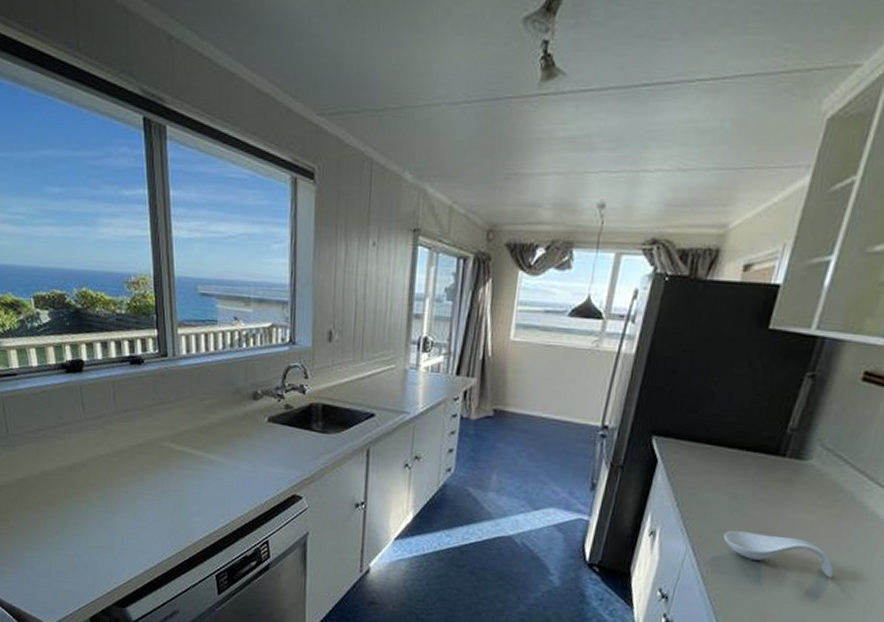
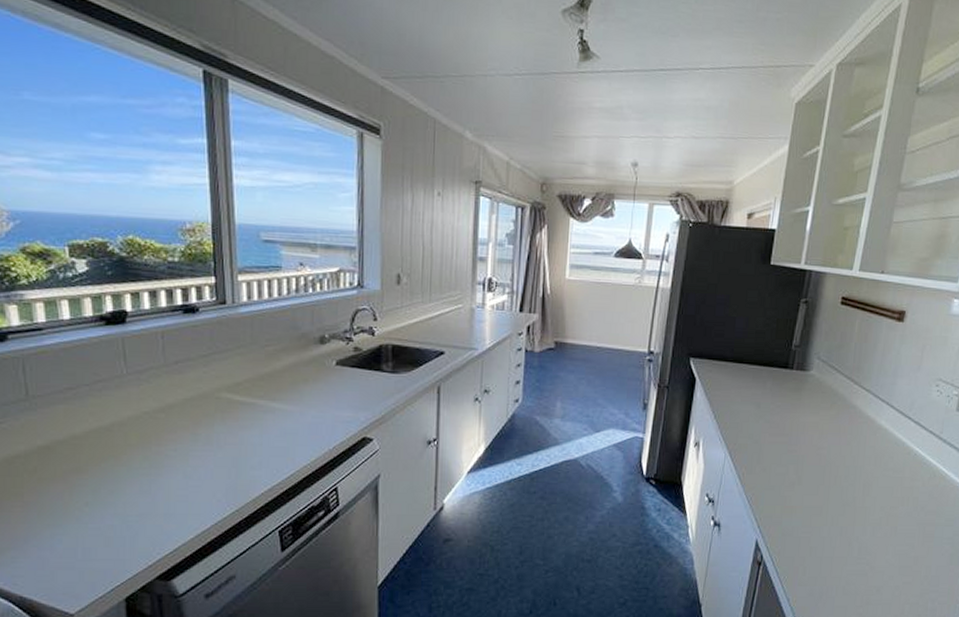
spoon rest: present [723,531,834,579] -> none [753,436,838,469]

